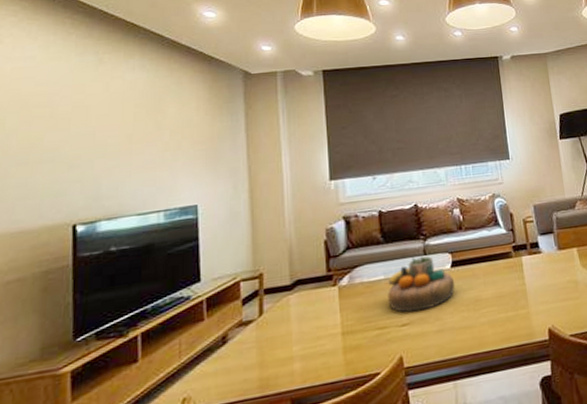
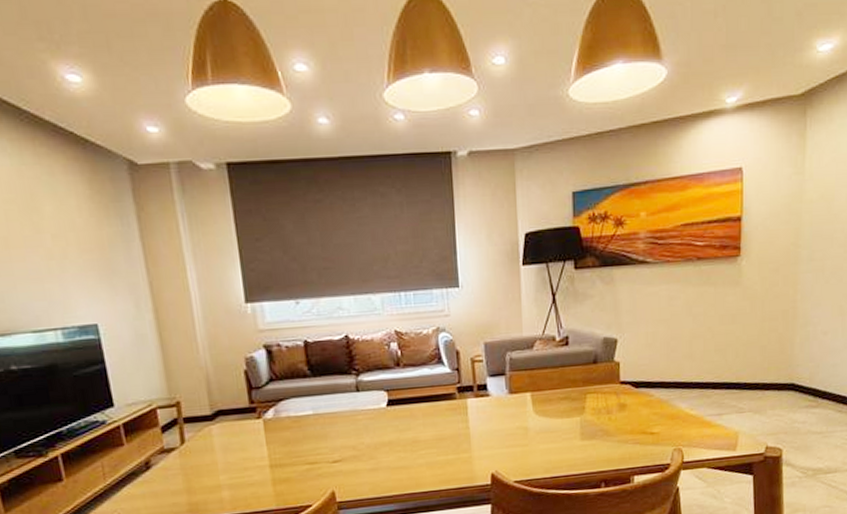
decorative bowl: present [388,256,455,313] -> none [317,392,391,450]

